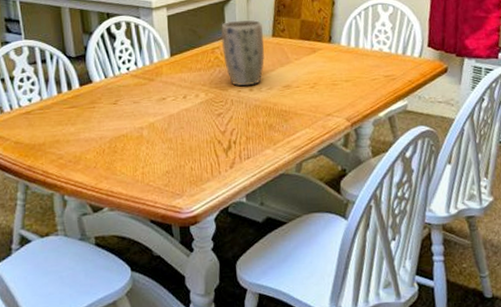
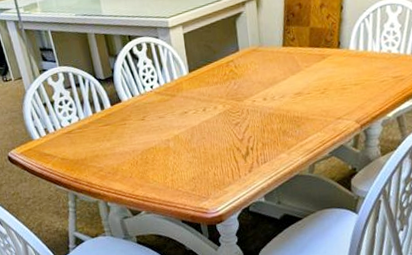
plant pot: present [220,19,265,87] -> none [233,31,277,96]

